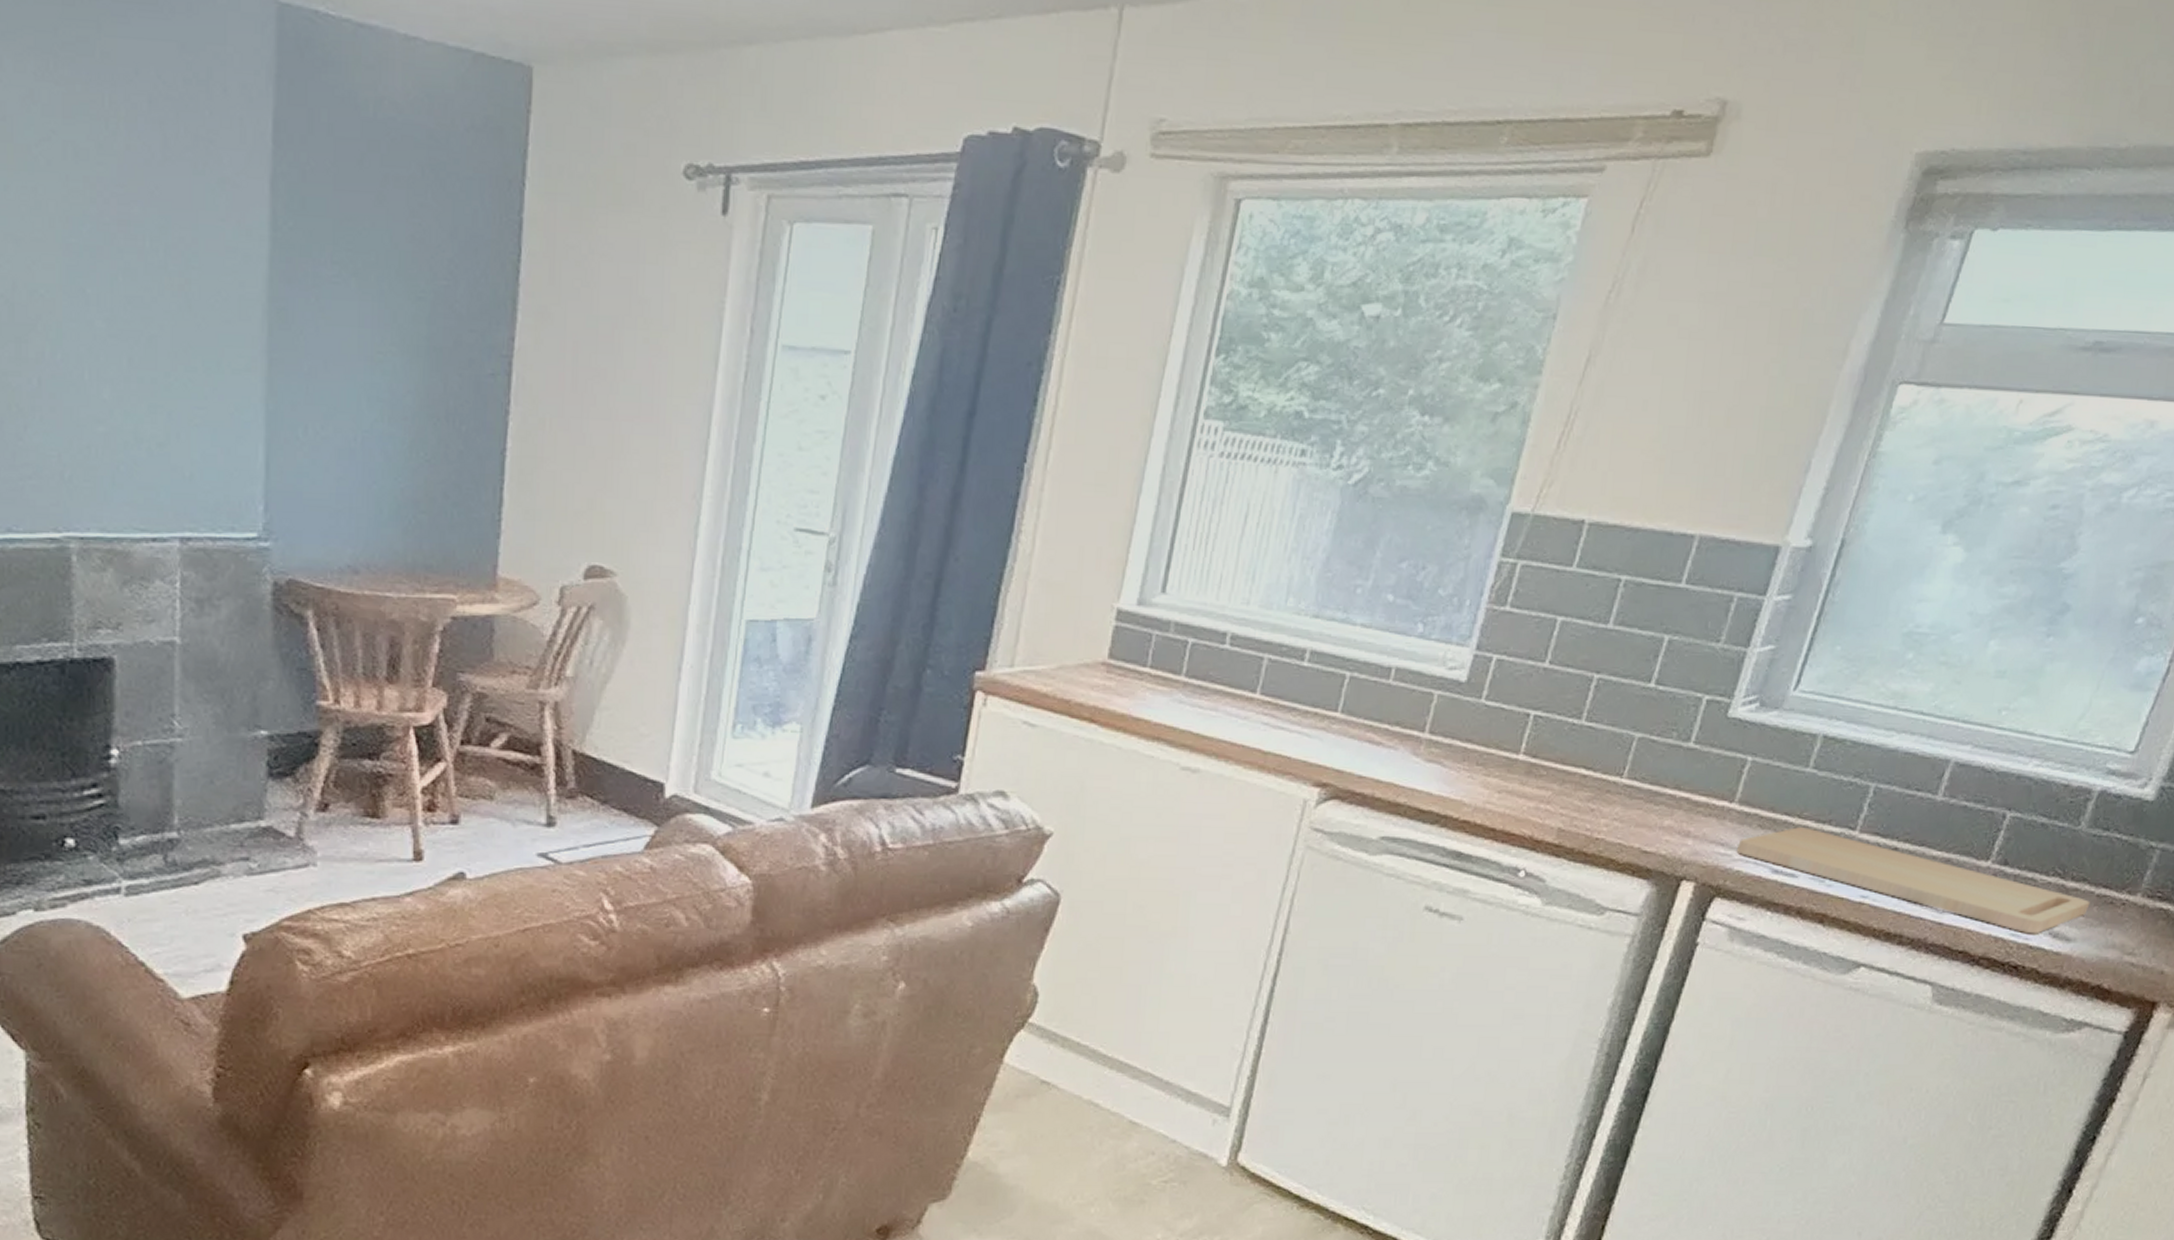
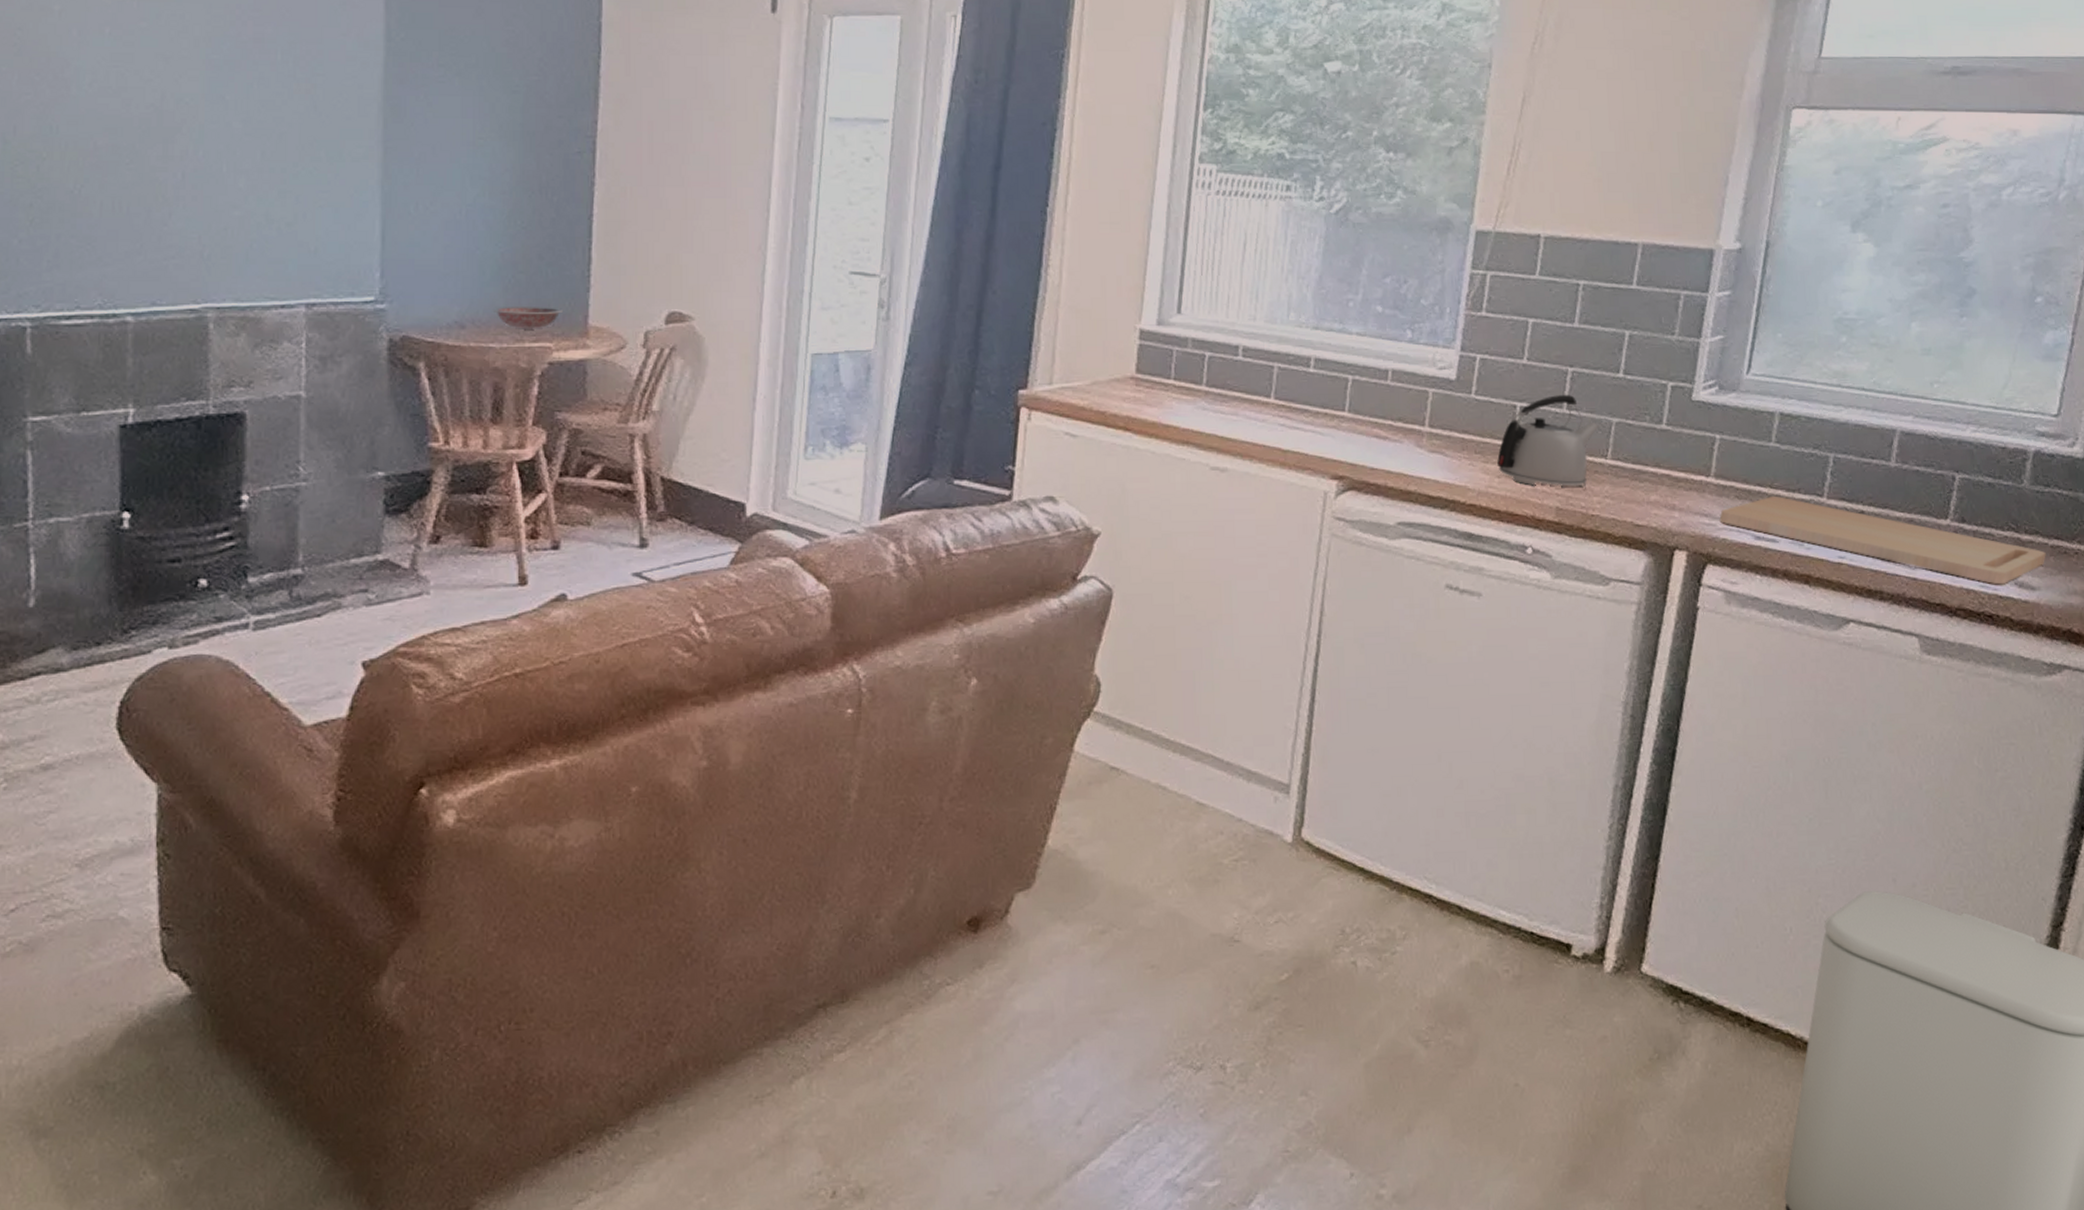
bowl: none [390,551,469,579] -> present [492,307,563,329]
kettle: none [1500,704,1620,807] -> present [1497,395,1600,487]

